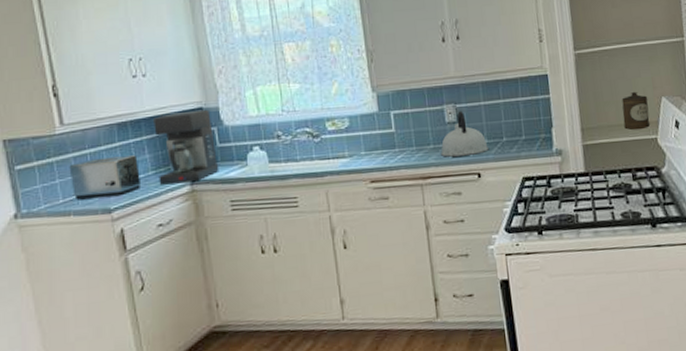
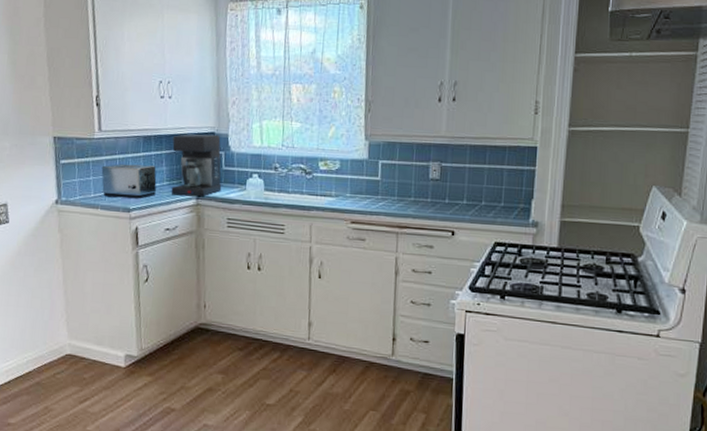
kettle: present [441,111,488,157] -> none [420,169,466,213]
canister: present [621,92,650,130] -> none [607,177,636,215]

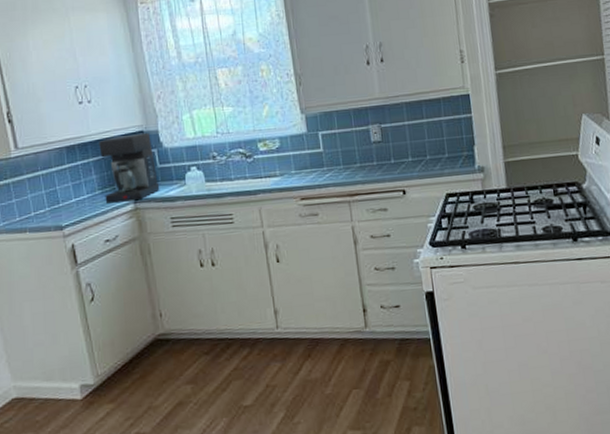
toaster: present [101,163,157,199] -> none [24,176,90,218]

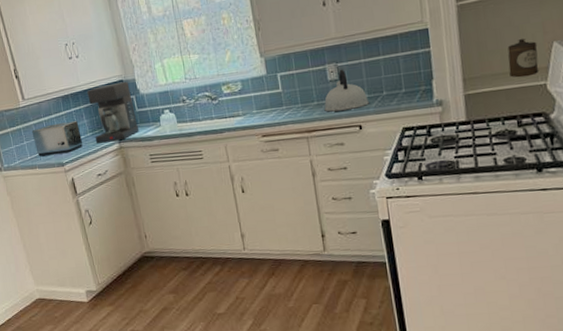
toaster: none [24,176,90,218] -> present [32,121,83,157]
kettle: none [367,130,413,175] -> present [324,69,369,112]
canister: none [542,110,570,147] -> present [507,39,538,78]

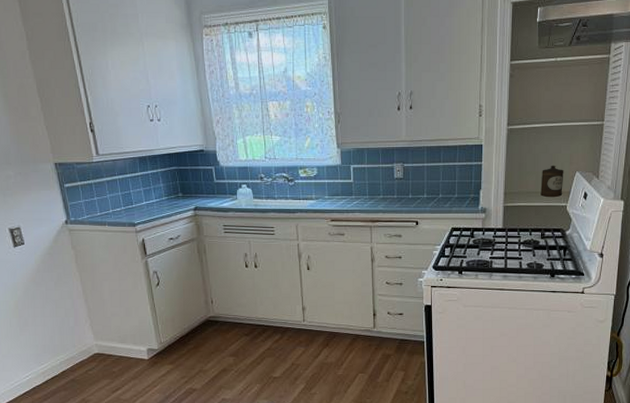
toaster: present [32,121,83,157] -> none [104,183,157,214]
coffee maker: present [87,81,139,144] -> none [166,151,216,208]
kettle: present [324,69,369,112] -> none [388,169,427,206]

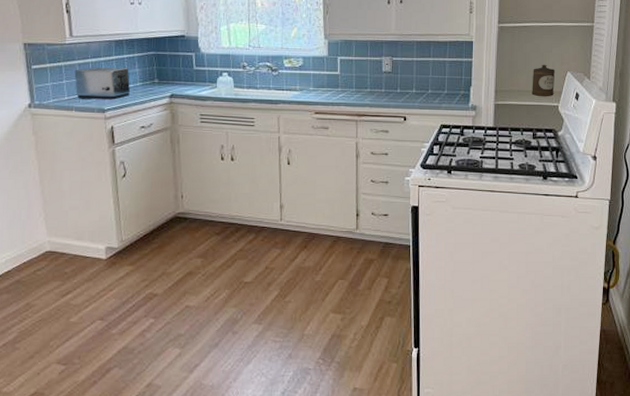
toaster: none [104,183,157,214] -> present [74,67,131,100]

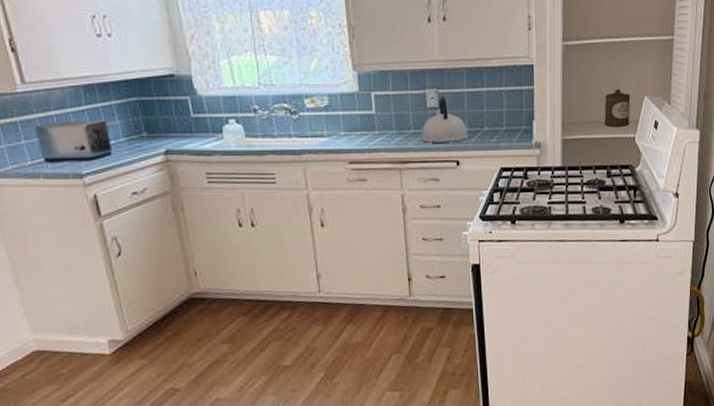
kettle: none [375,63,415,101] -> present [421,96,469,143]

